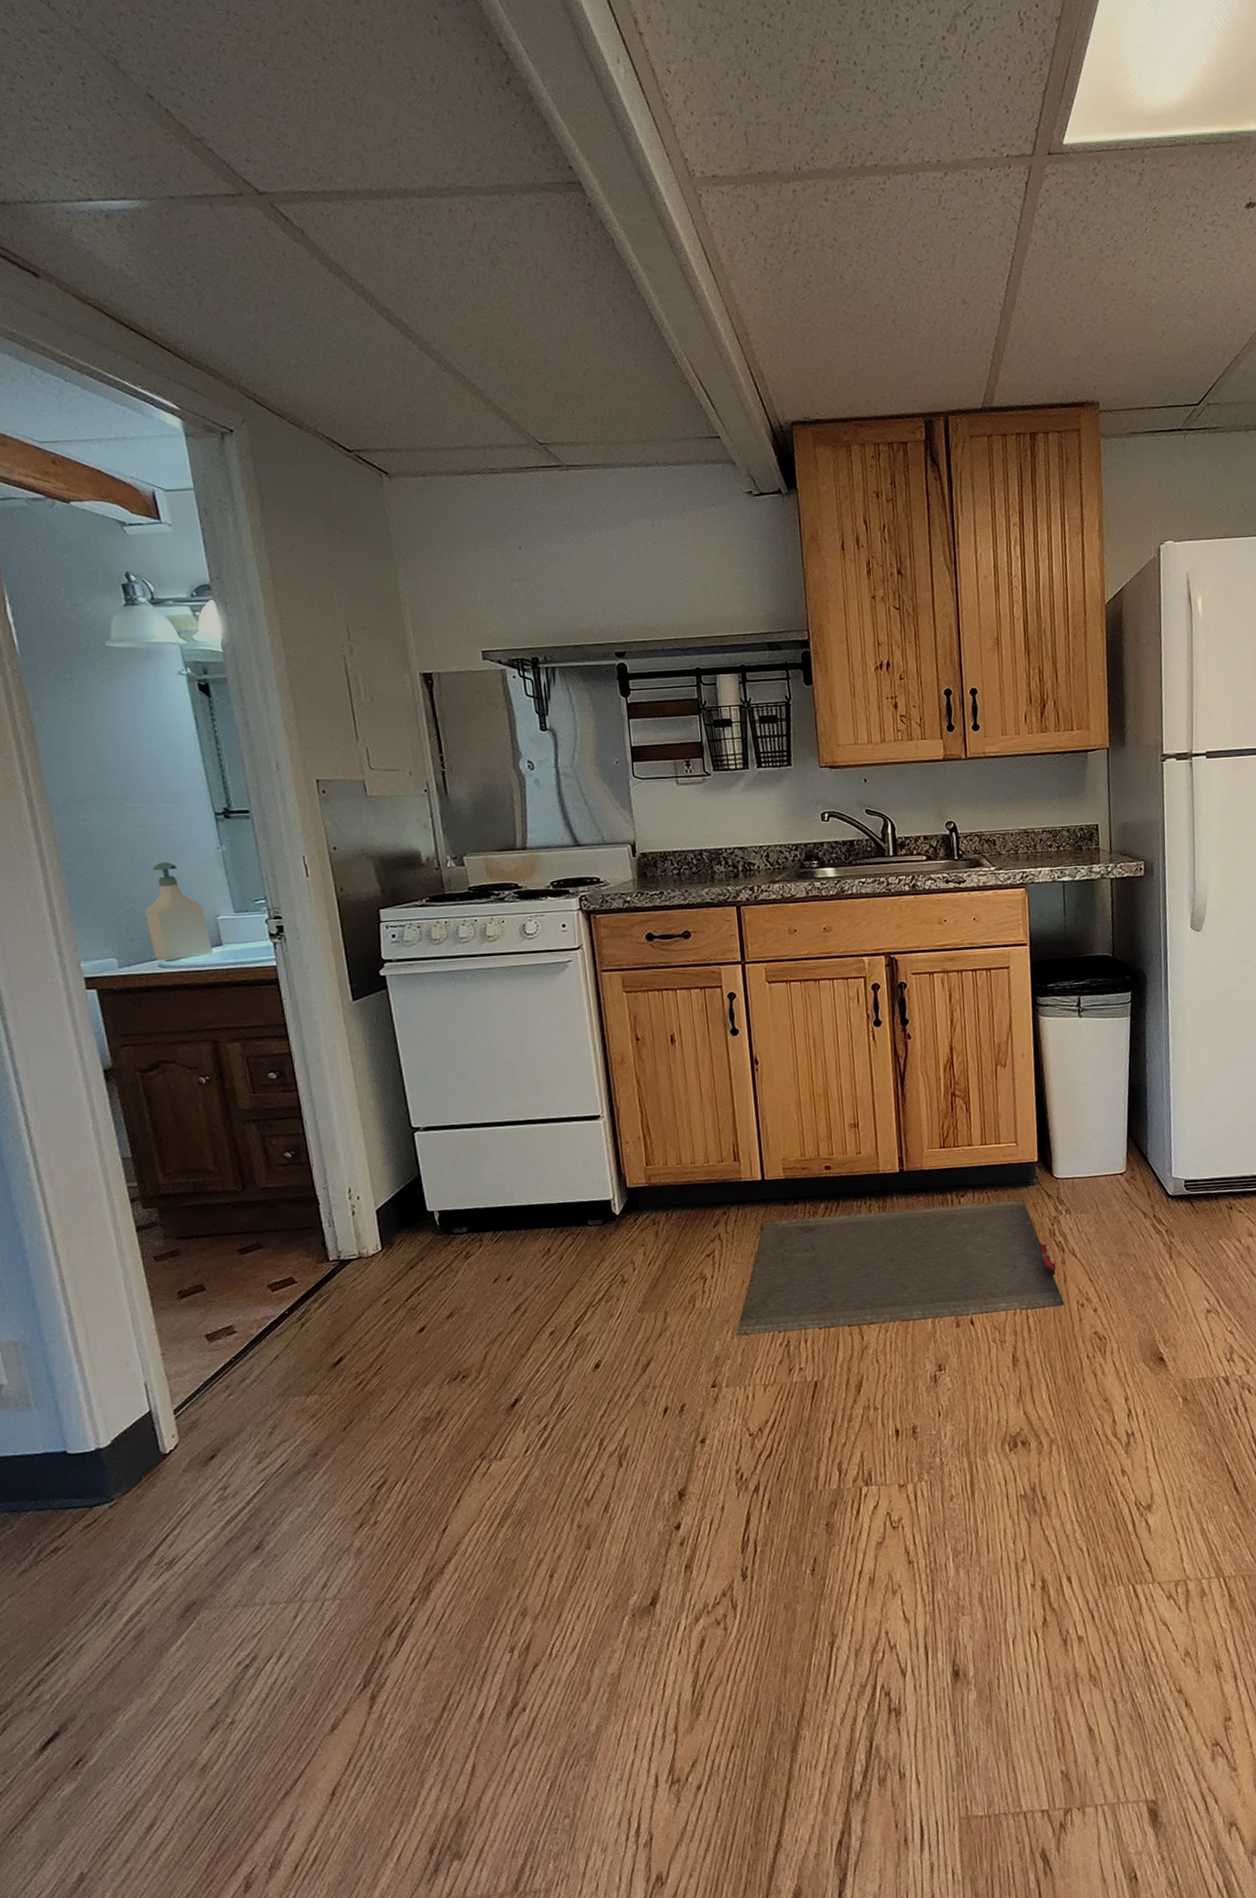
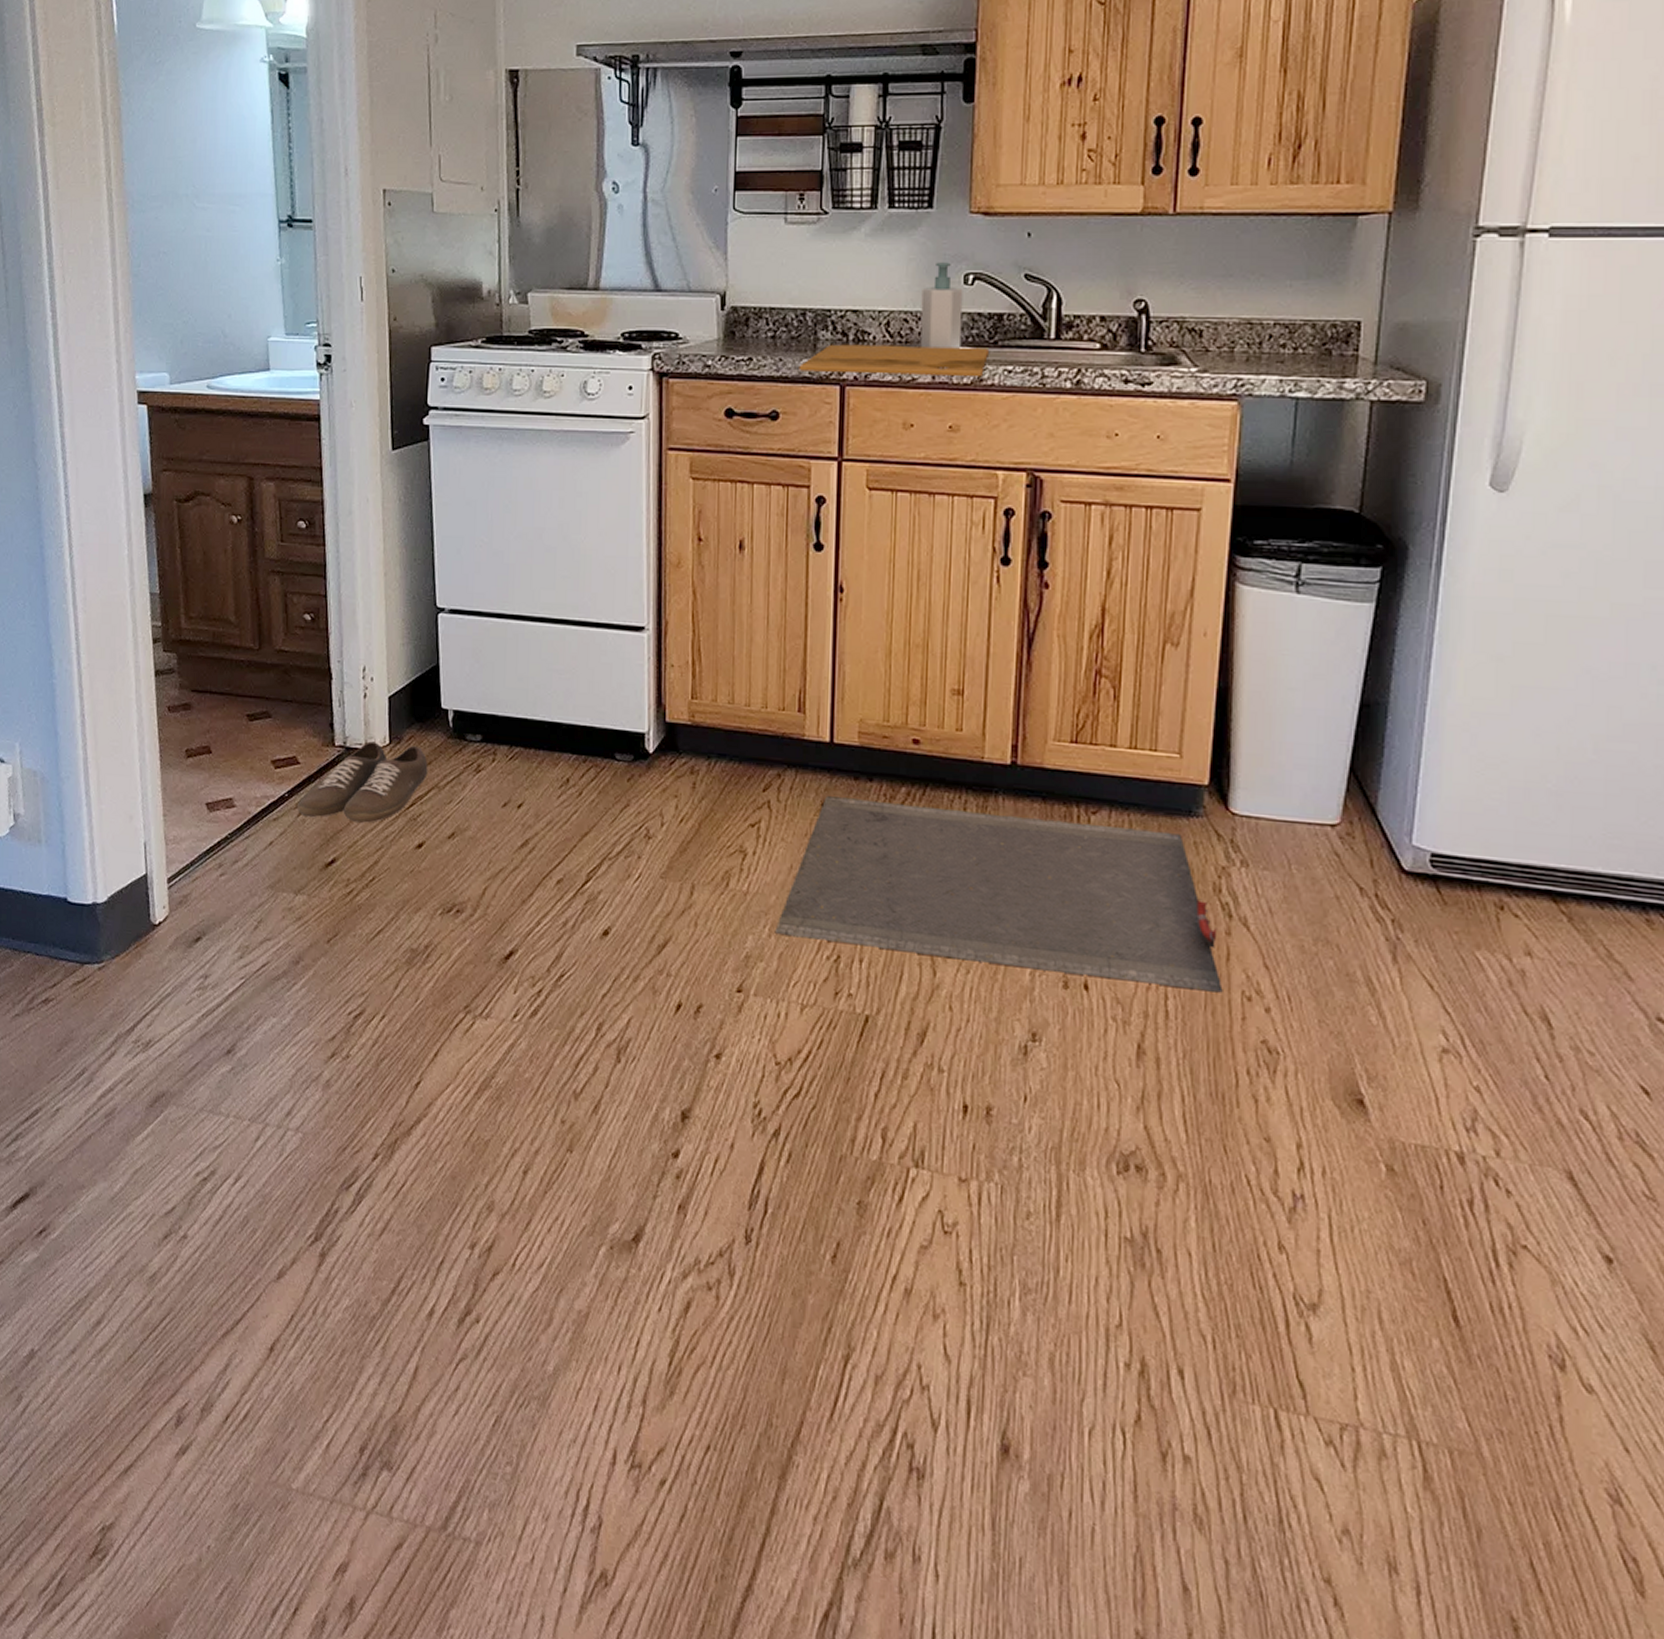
soap bottle: present [145,861,213,961] -> none [200,271,260,382]
shoe: none [298,1247,421,1328] -> present [296,741,428,823]
cutting board: none [702,866,847,898] -> present [799,344,990,377]
soap bottle: none [790,805,826,872] -> present [920,262,963,349]

